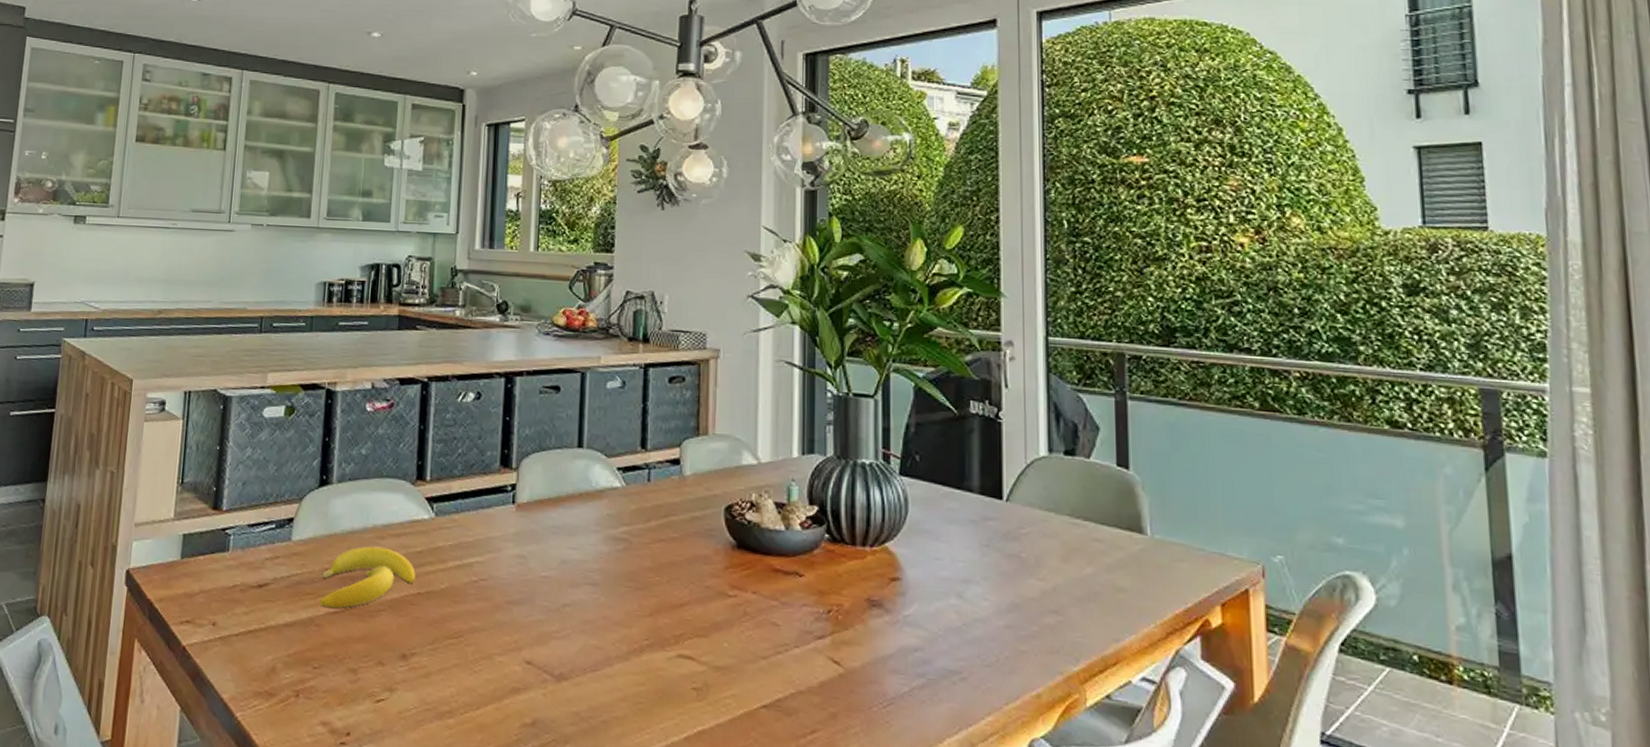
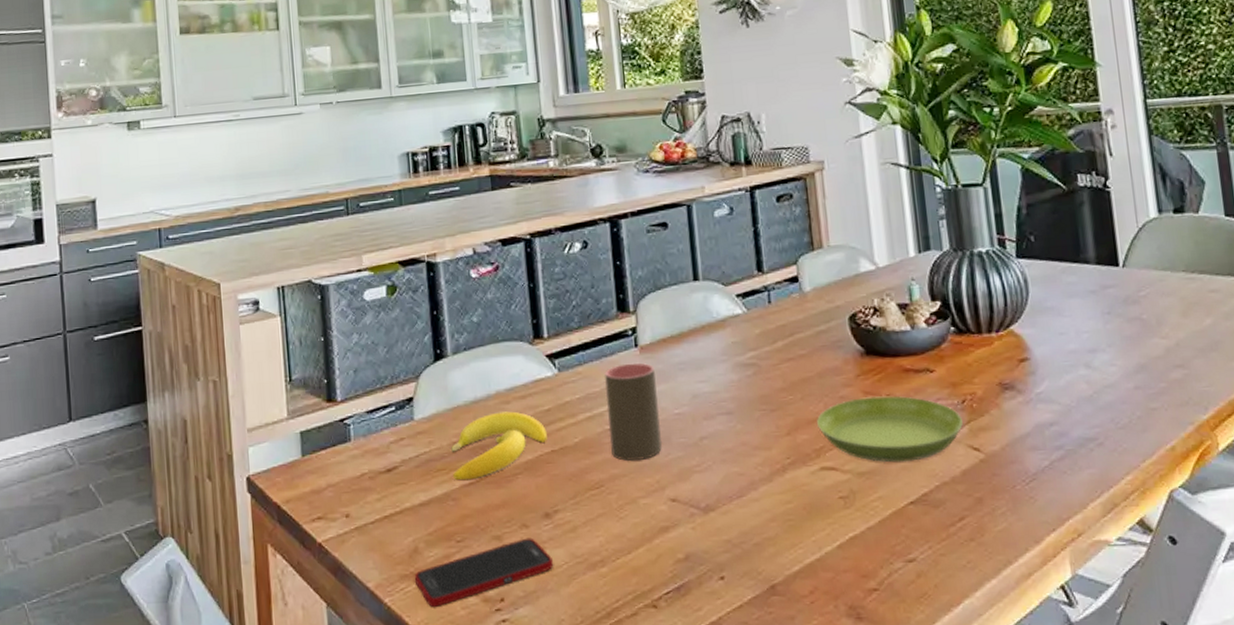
cell phone: none [267,675,404,730] -> present [414,537,554,607]
cup: none [474,518,528,617] -> present [604,362,662,462]
saucer: none [680,590,826,664] -> present [817,396,963,463]

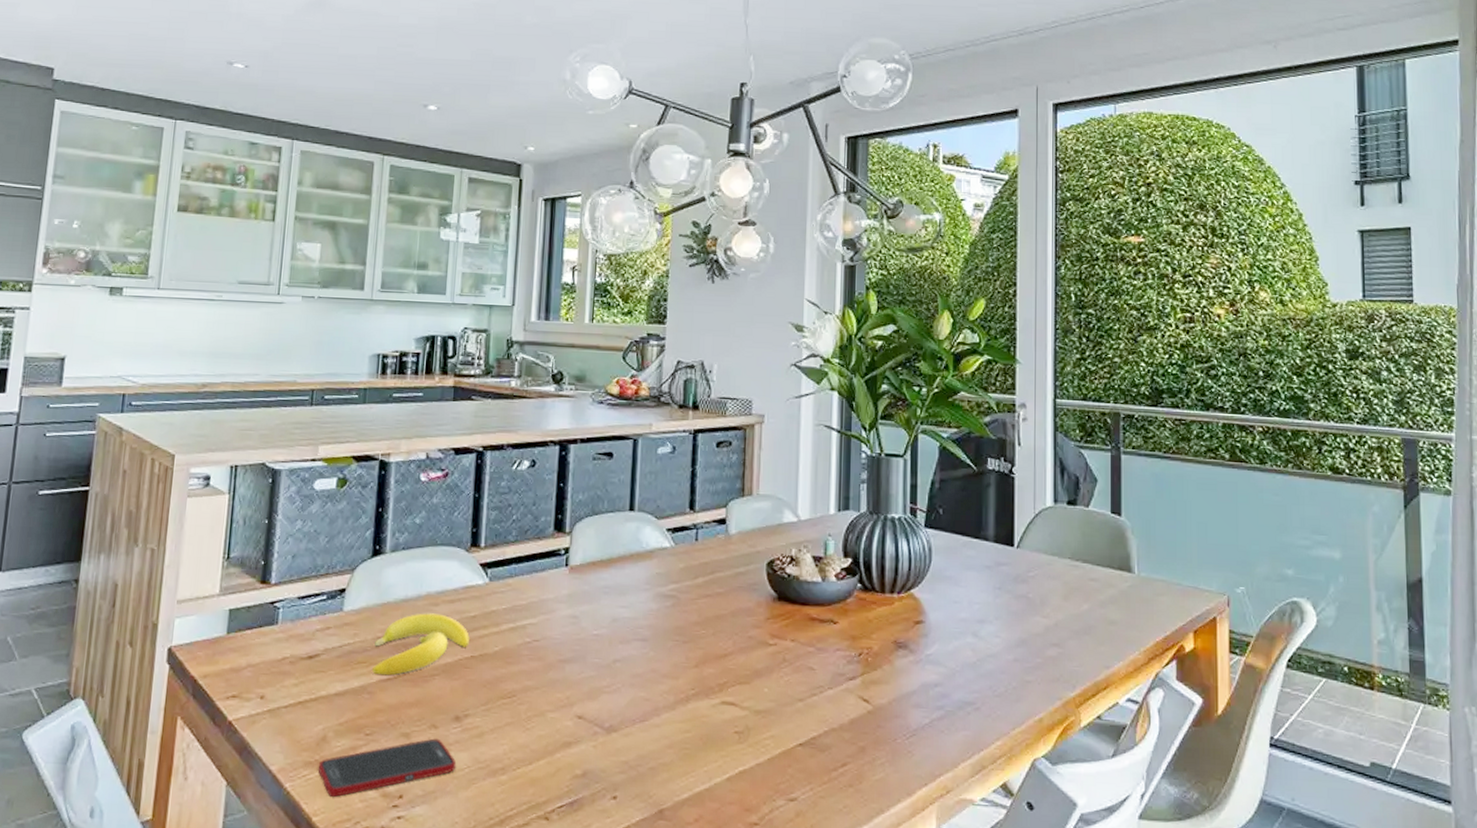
cup: present [604,362,662,462] -> none [528,581,581,676]
saucer: present [817,396,963,463] -> none [724,640,857,705]

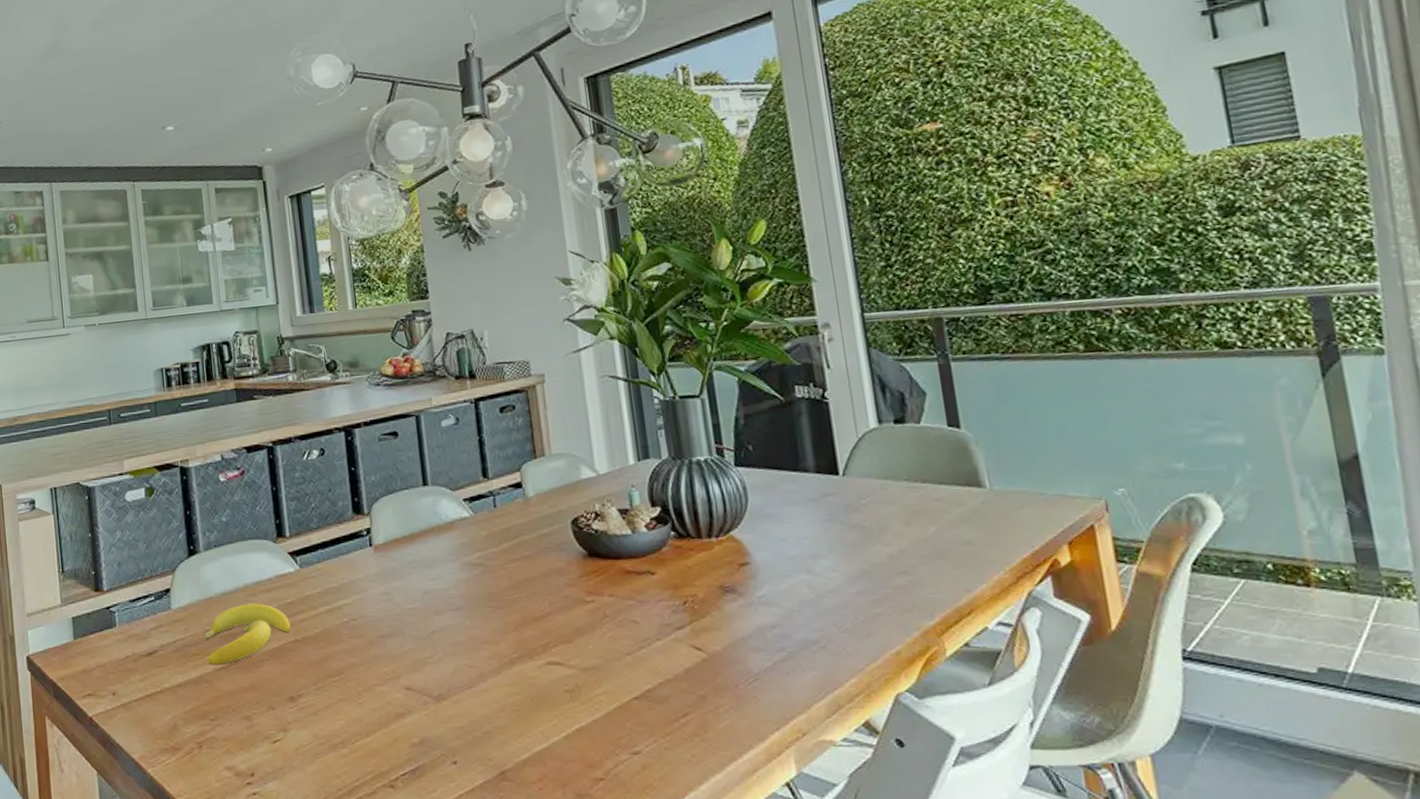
cell phone: present [318,738,457,797] -> none [173,719,299,778]

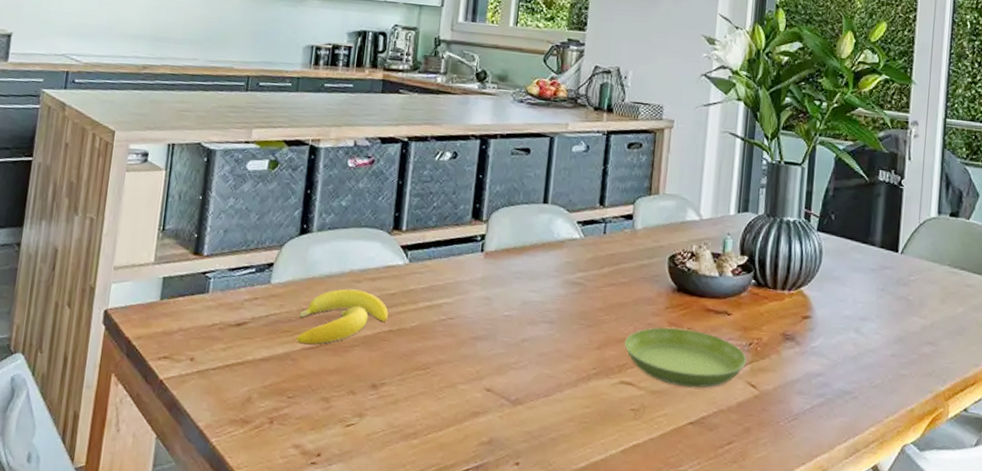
saucer: none [542,596,685,660] -> present [625,327,747,388]

